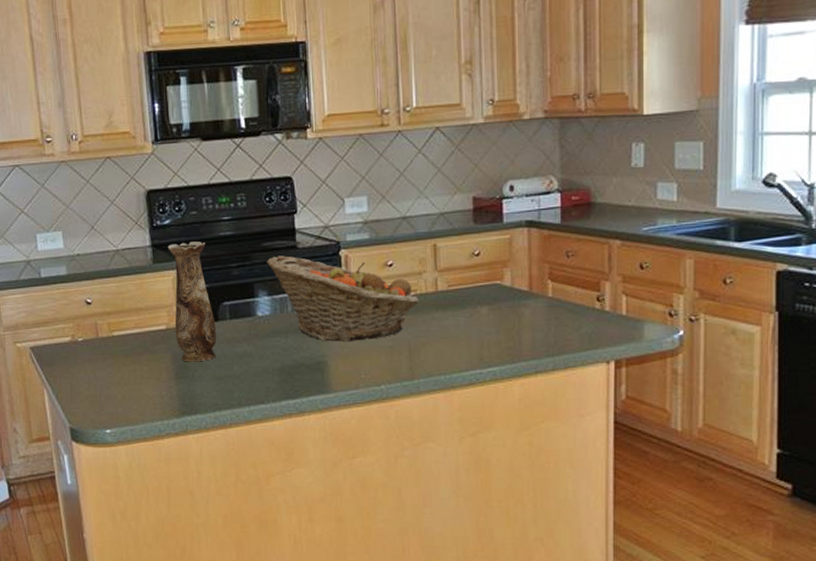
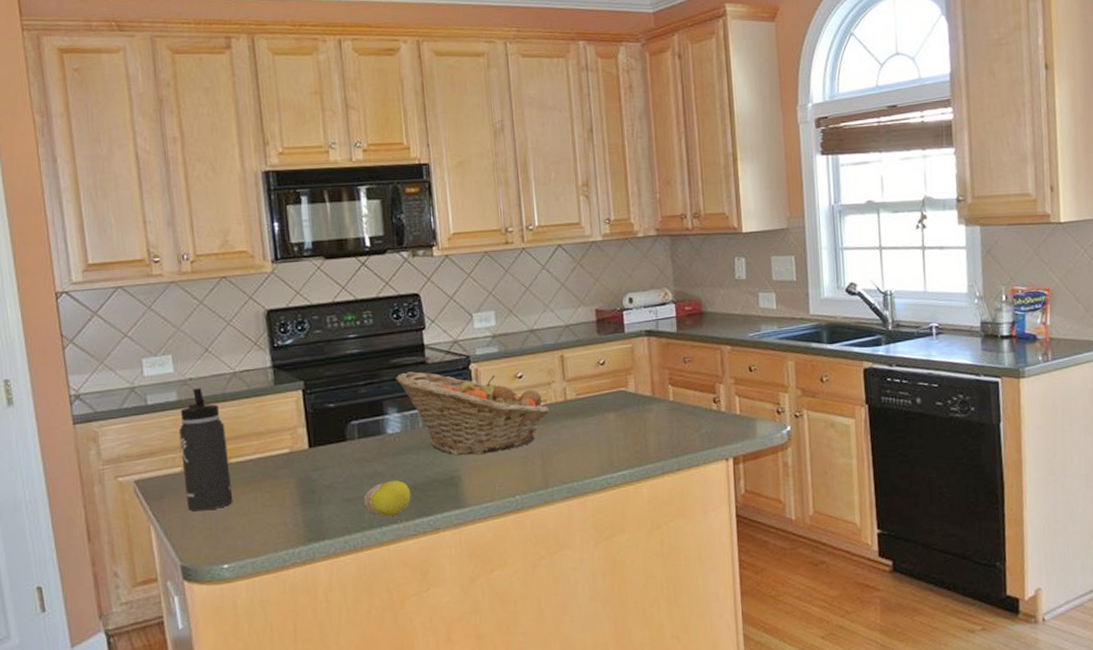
thermos bottle: none [68,264,115,379] -> present [178,388,233,512]
vase: present [168,241,217,362] -> none [290,360,345,486]
fruit: none [233,362,278,396] -> present [363,480,411,516]

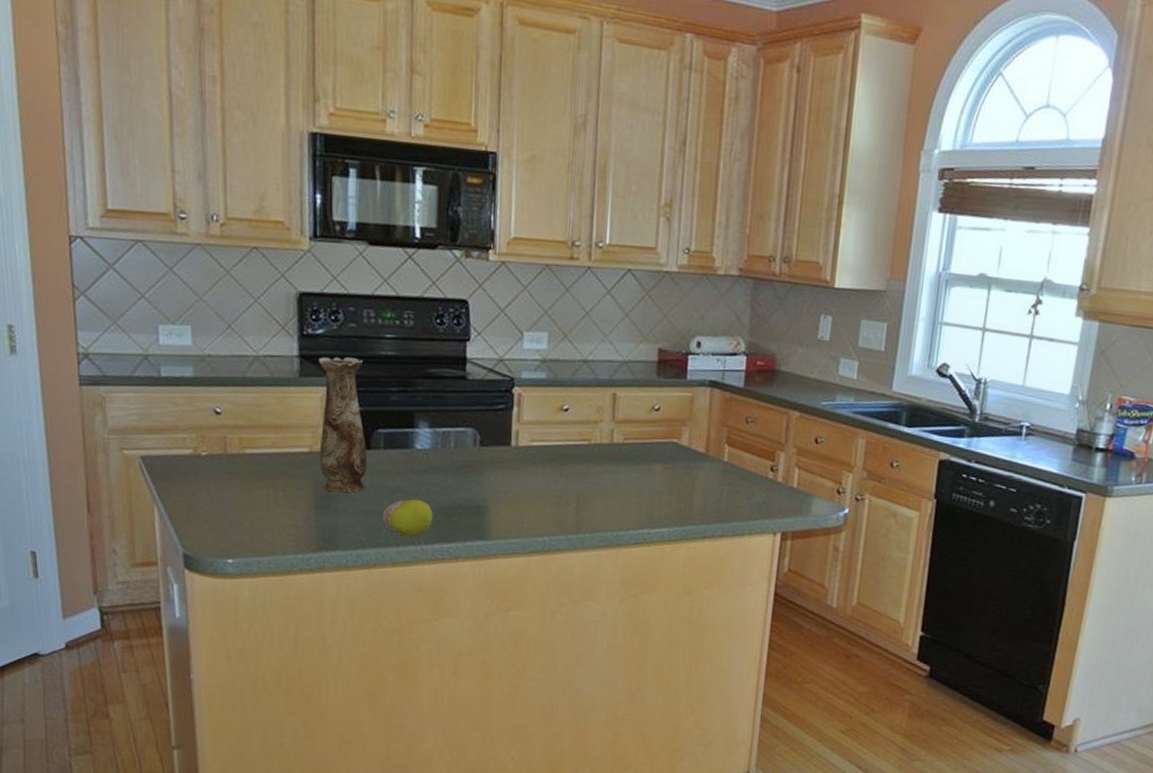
thermos bottle: present [178,388,233,512] -> none [192,367,244,500]
vase: none [290,360,345,486] -> present [318,357,368,493]
fruit basket: present [396,371,550,456] -> none [431,385,593,487]

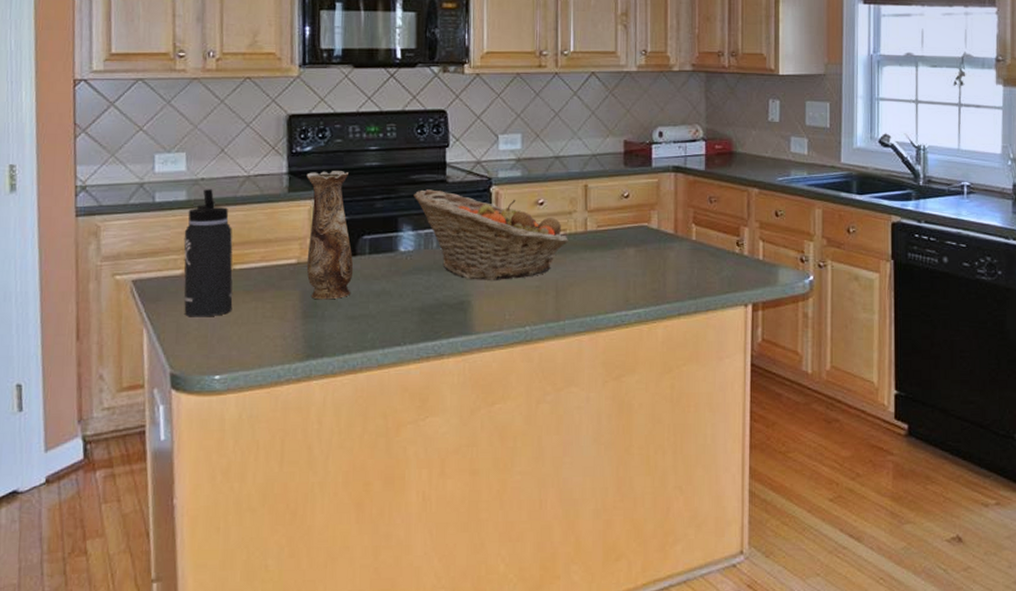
thermos bottle: none [192,367,244,500] -> present [183,189,233,317]
fruit: present [382,499,433,537] -> none [367,301,418,338]
fruit basket: none [431,385,593,487] -> present [414,189,568,280]

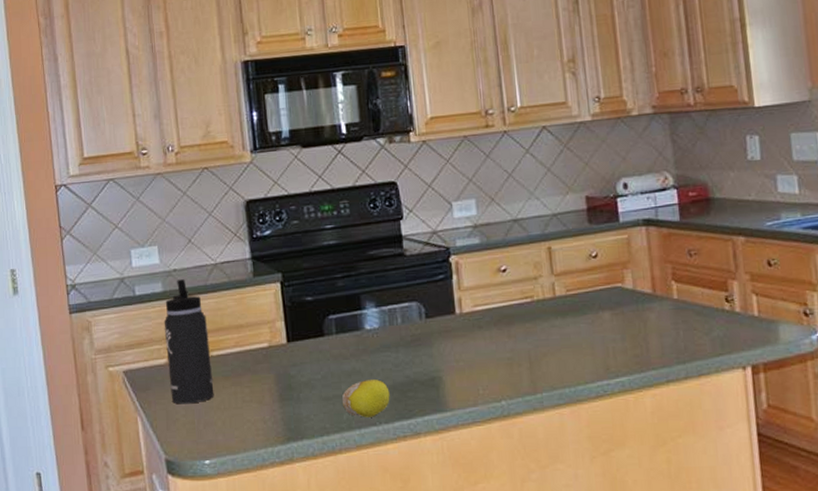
vase: present [306,171,354,300] -> none [268,252,323,382]
fruit: none [367,301,418,338] -> present [341,379,390,418]
fruit basket: present [414,189,568,280] -> none [373,264,537,355]

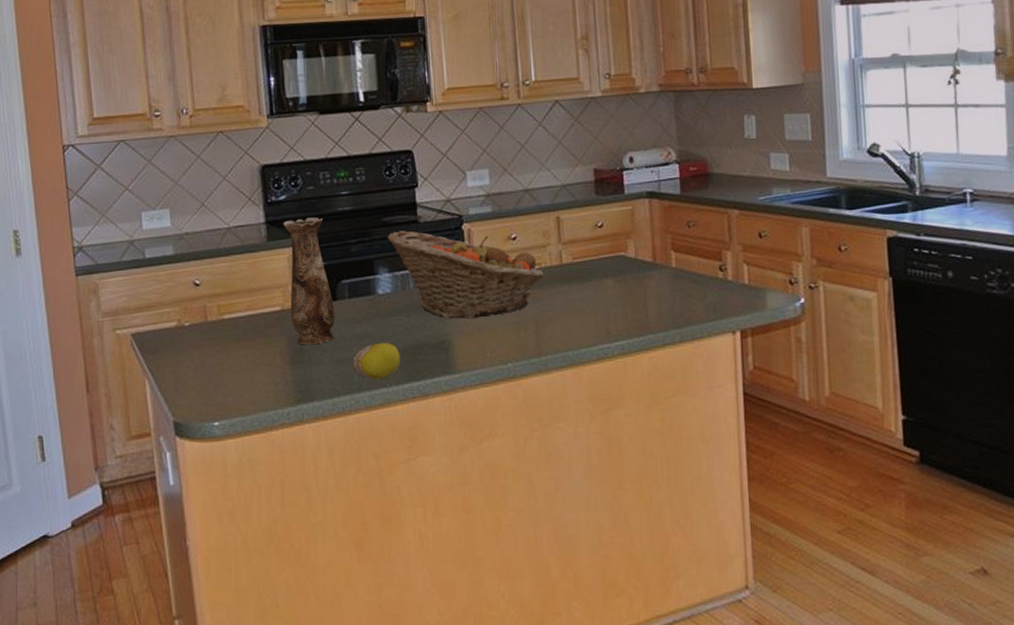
thermos bottle: present [164,279,214,404] -> none [174,243,225,367]
vase: none [268,252,323,382] -> present [283,217,335,345]
fruit basket: none [373,264,537,355] -> present [387,230,544,319]

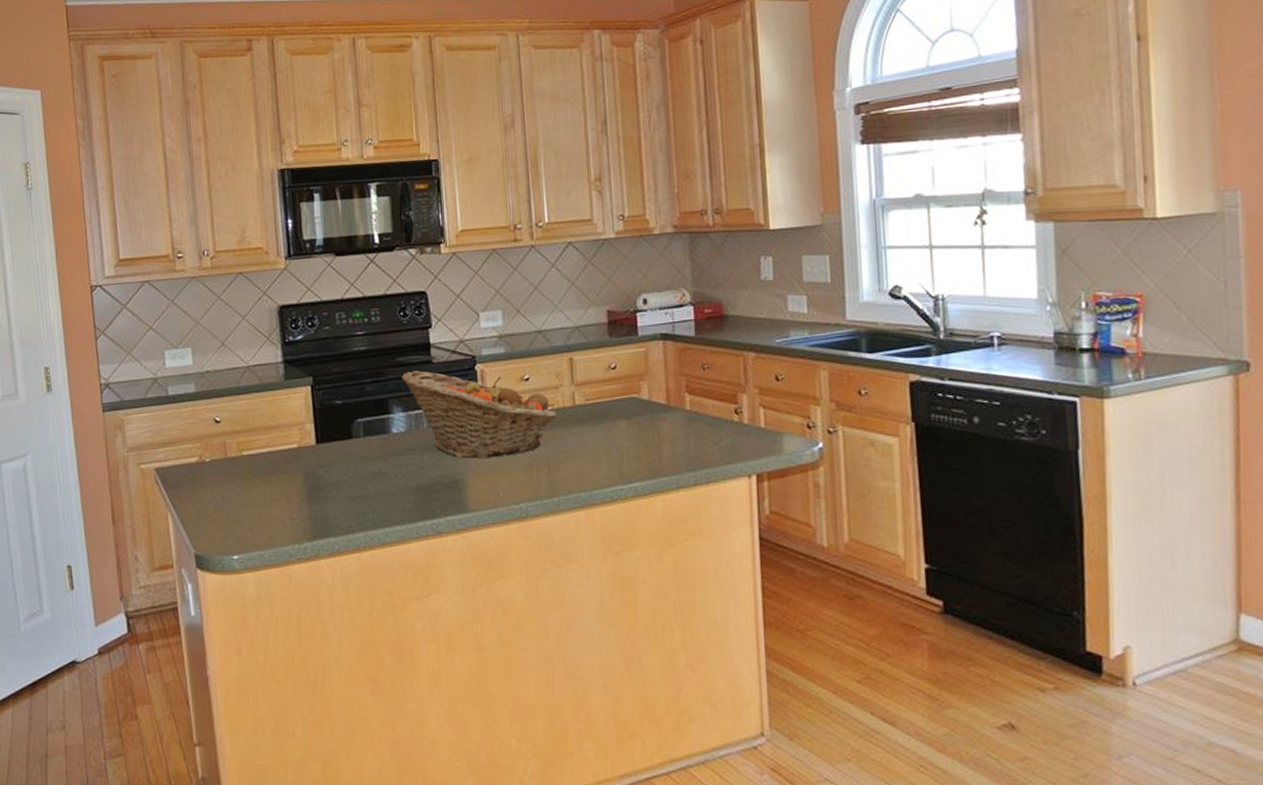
vase: present [283,217,335,345] -> none [300,357,351,482]
fruit: present [353,343,400,379] -> none [367,481,414,517]

